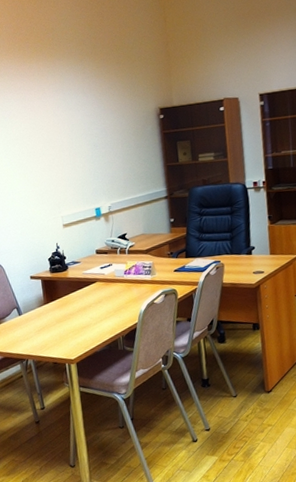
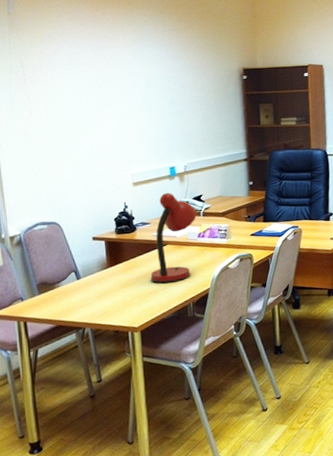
desk lamp: none [82,233,123,319] -> present [150,193,197,284]

